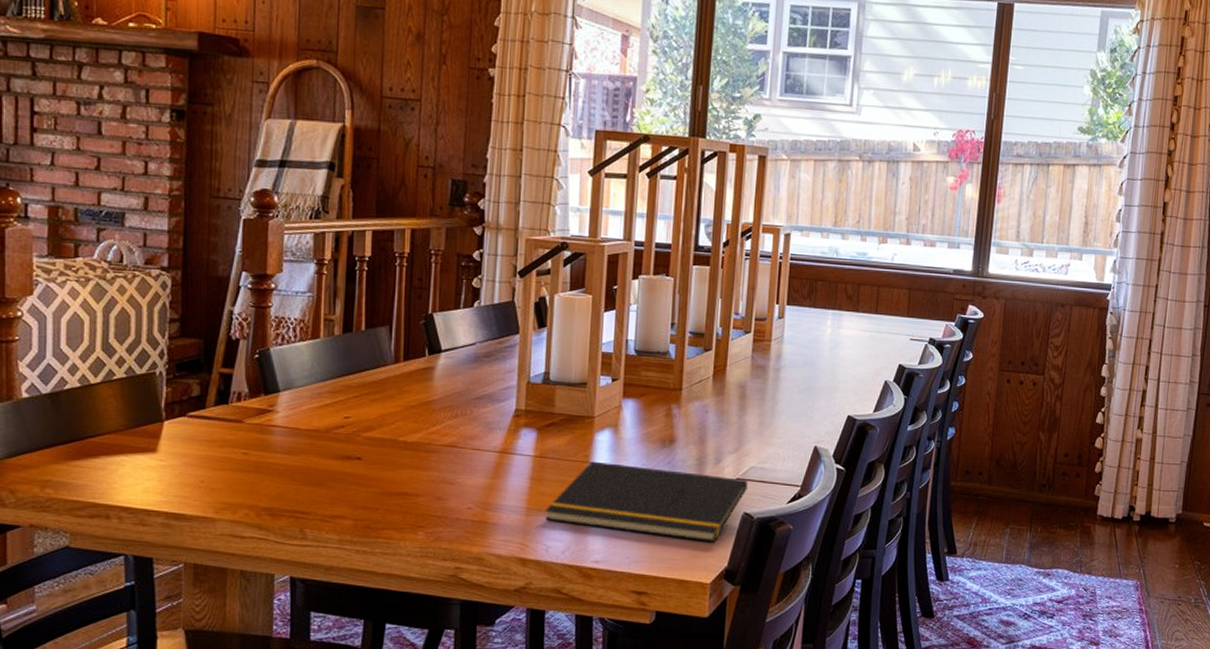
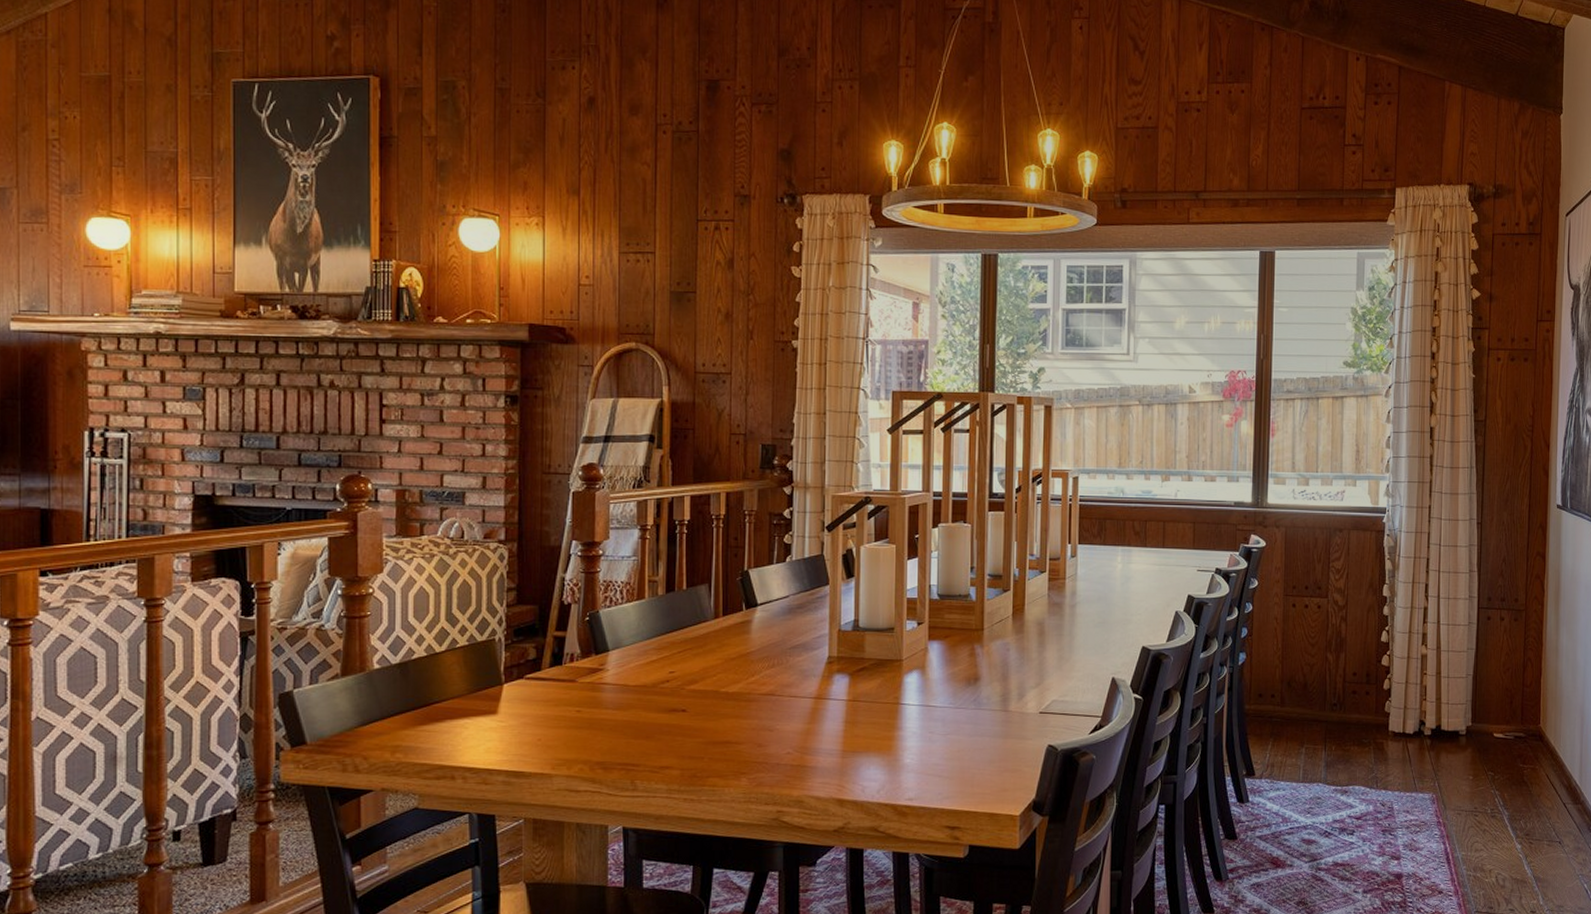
notepad: present [545,461,748,542] -> none [860,702,1050,775]

